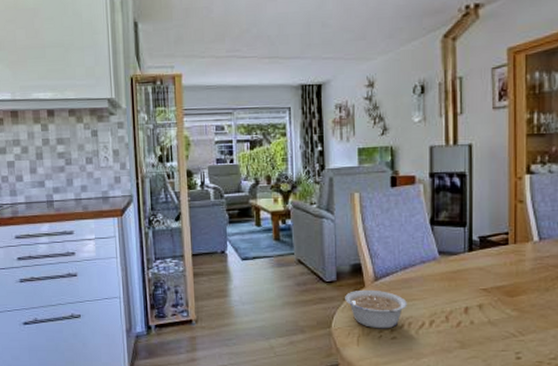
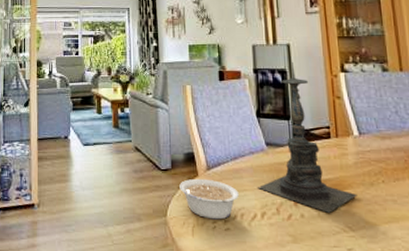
candle holder: none [428,165,531,319] -> present [258,62,357,213]

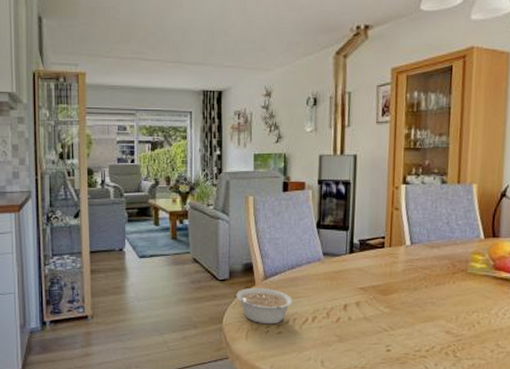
candle holder: present [258,62,357,213] -> none [311,174,401,315]

